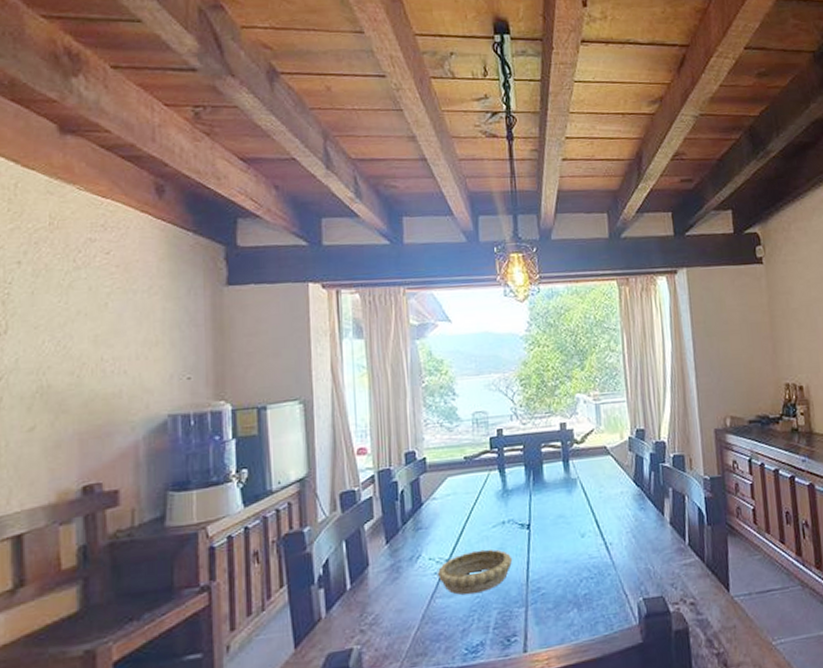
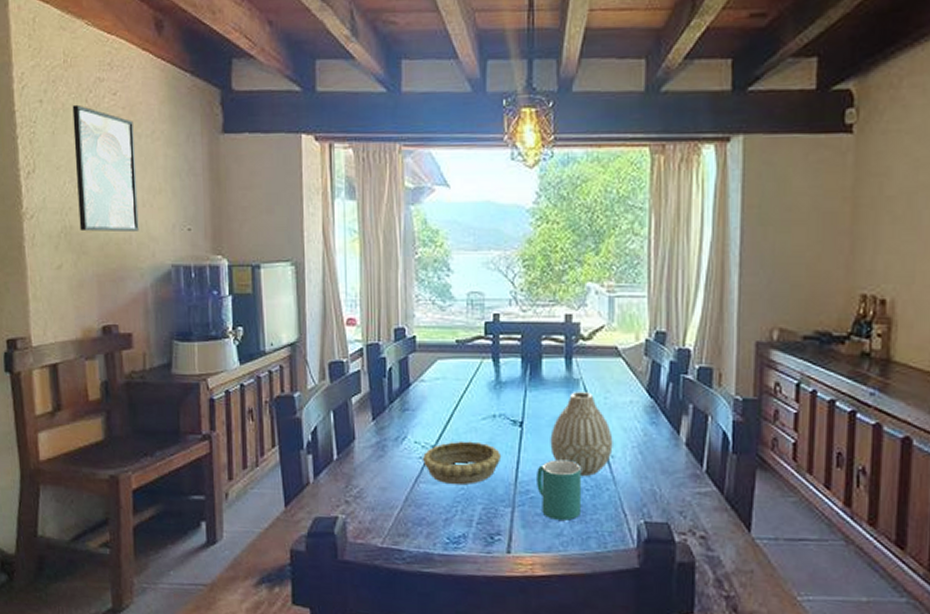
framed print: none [57,264,131,390] -> present [72,104,139,232]
mug: none [545,553,589,612] -> present [537,459,582,521]
vase: none [555,489,611,566] -> present [550,392,613,476]

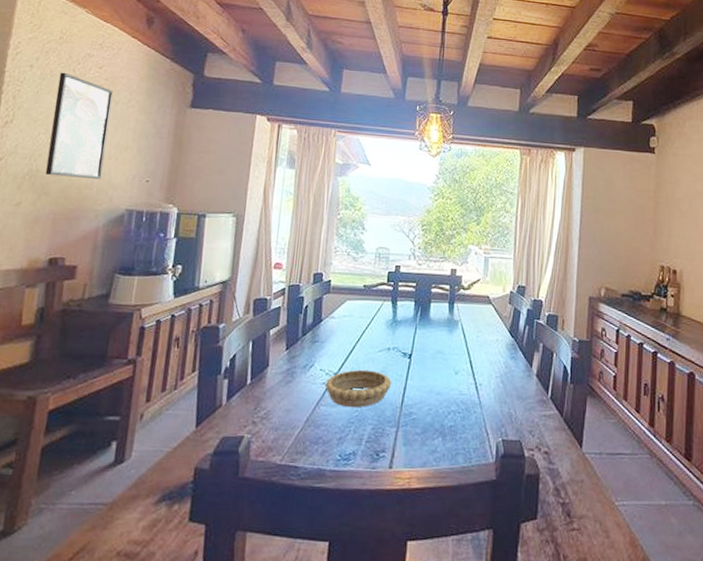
mug: present [537,459,582,521] -> none [418,386,456,439]
vase: present [550,392,613,476] -> none [432,331,482,401]

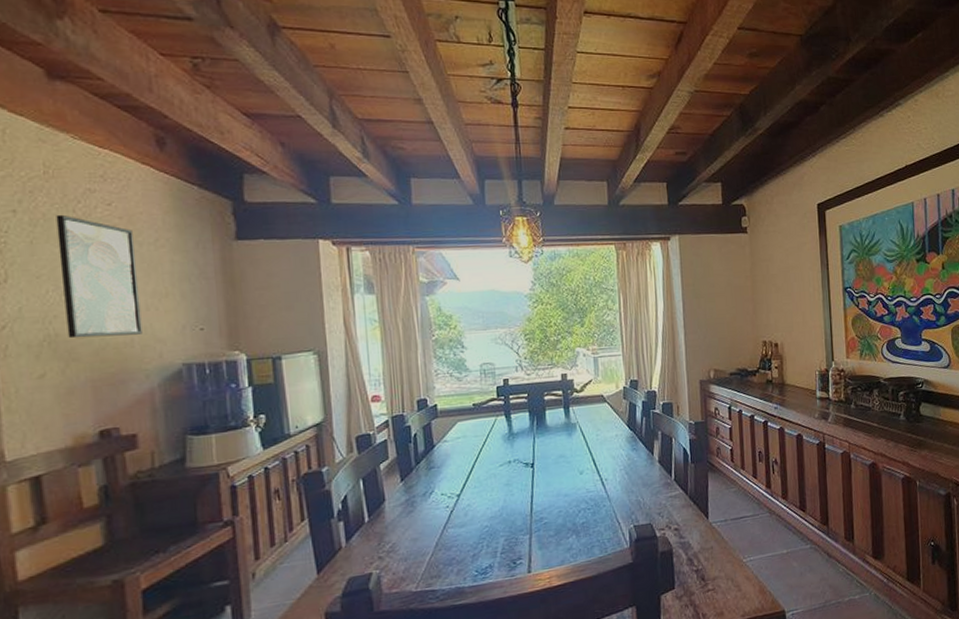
decorative bowl: present [325,369,392,408] -> none [449,485,518,525]

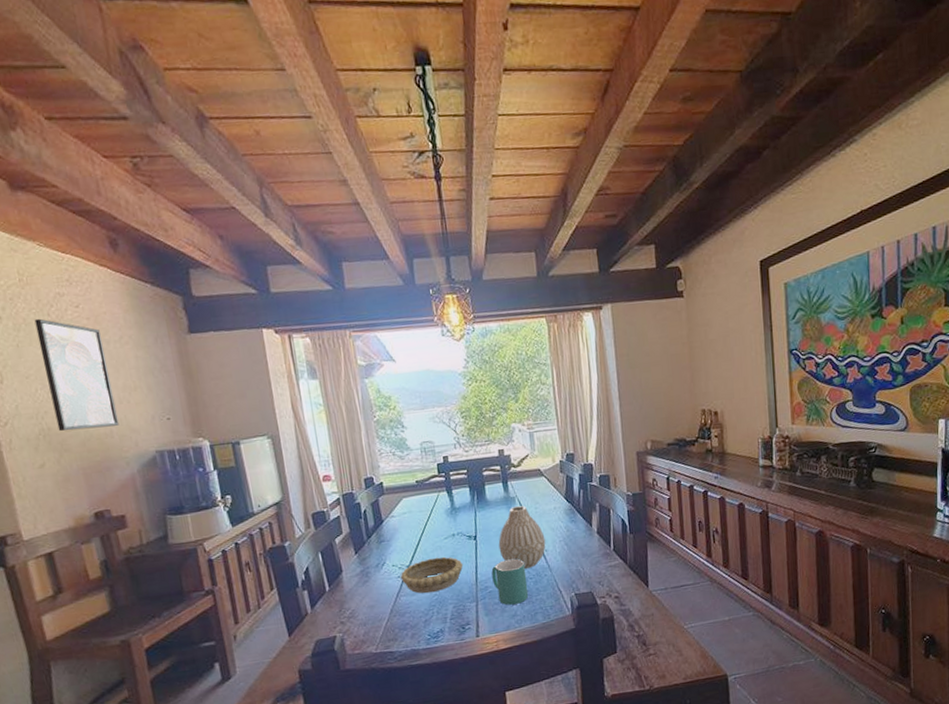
decorative bowl: none [449,485,518,525] -> present [400,556,464,594]
mug: none [548,488,586,538] -> present [491,559,529,605]
vase: none [556,432,606,498] -> present [498,506,546,568]

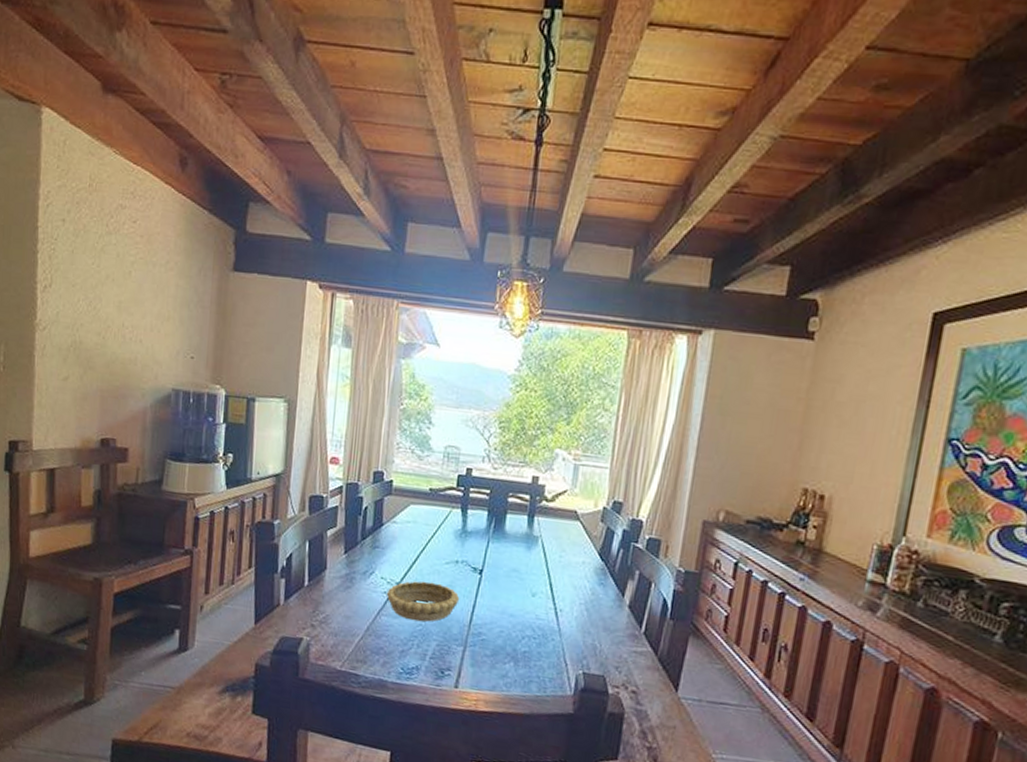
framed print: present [34,318,119,432] -> none [89,227,149,354]
mug: present [491,559,529,605] -> none [488,607,532,664]
vase: present [498,506,546,568] -> none [505,548,563,626]

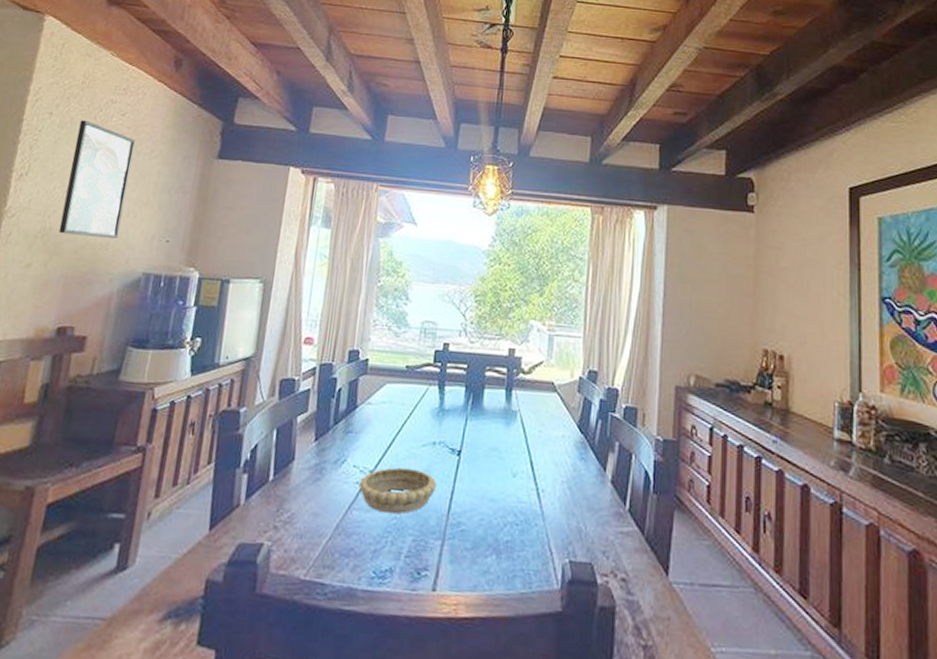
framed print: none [89,227,149,354] -> present [58,119,135,238]

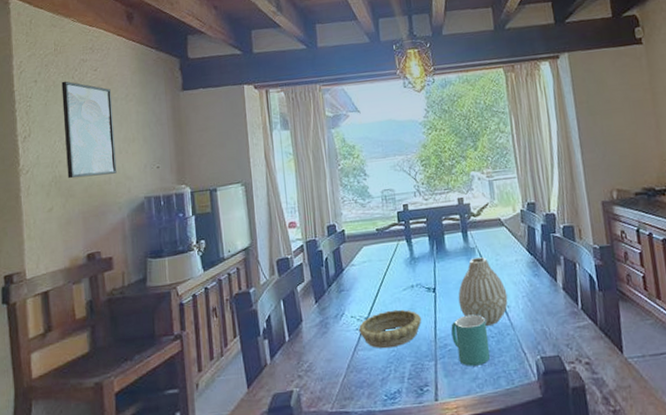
mug: none [468,491,513,557] -> present [451,314,491,366]
vase: none [484,423,545,510] -> present [458,257,508,326]

